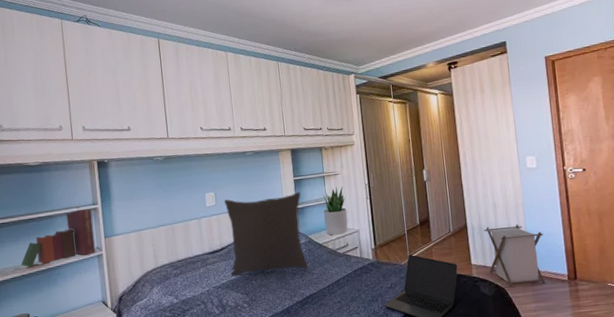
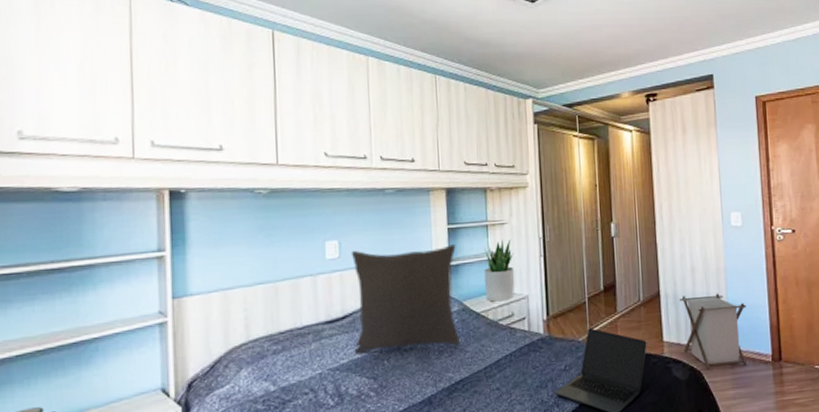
books: present [20,229,76,267] -> none [34,285,126,339]
book: present [65,206,96,256] -> none [112,252,158,324]

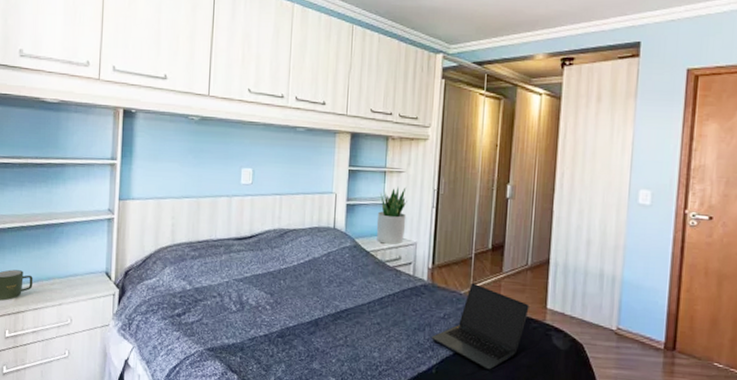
pillow: present [351,244,460,354] -> none [256,179,354,278]
laundry basket: present [679,293,748,369] -> none [567,267,643,349]

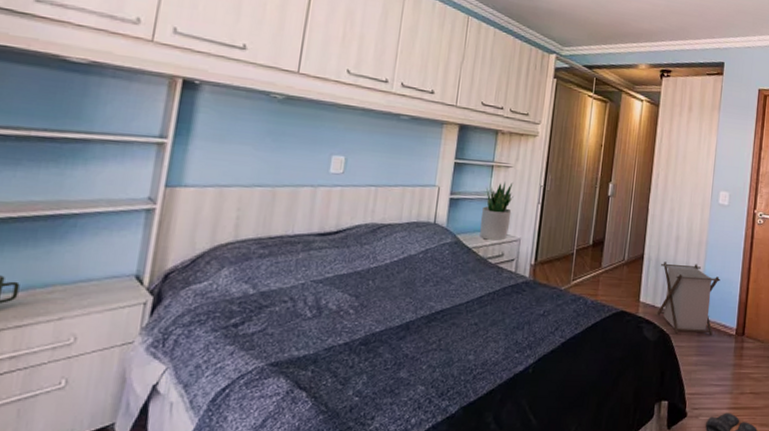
laptop: present [432,282,529,371] -> none [530,278,624,367]
laundry basket: none [567,267,643,349] -> present [656,262,721,336]

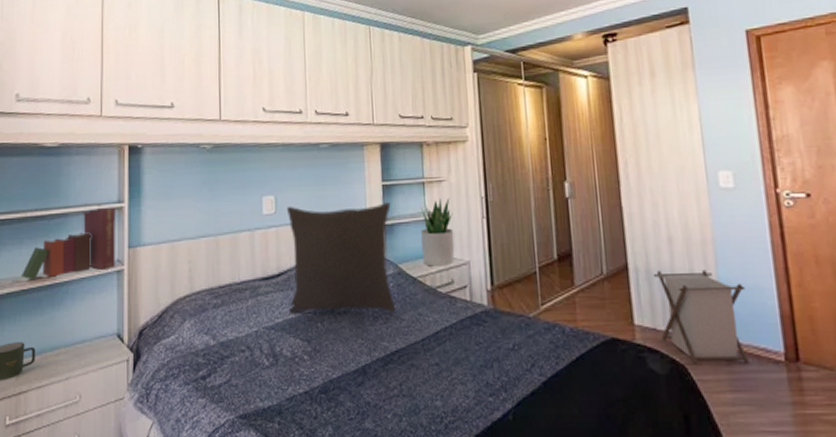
books: none [10,163,118,208] -> present [20,232,91,280]
book: none [105,132,157,208] -> present [82,203,117,271]
pillow: none [341,168,460,276] -> present [286,202,395,314]

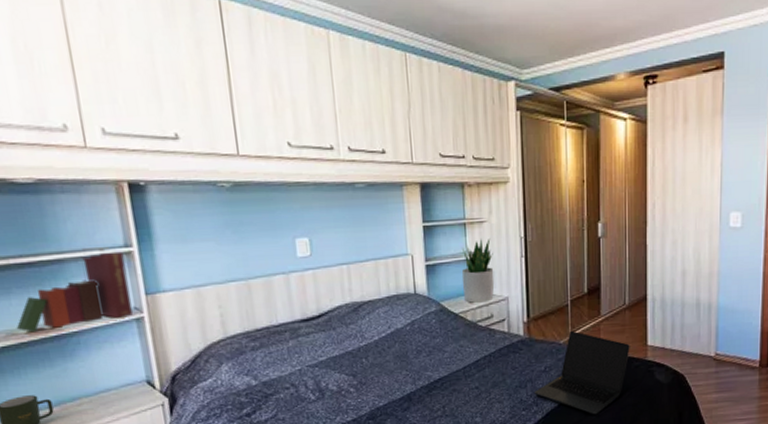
pillow: present [286,202,395,314] -> none [322,243,438,352]
laptop: none [502,302,614,411] -> present [534,330,630,416]
laundry basket: present [653,270,750,365] -> none [666,298,738,373]

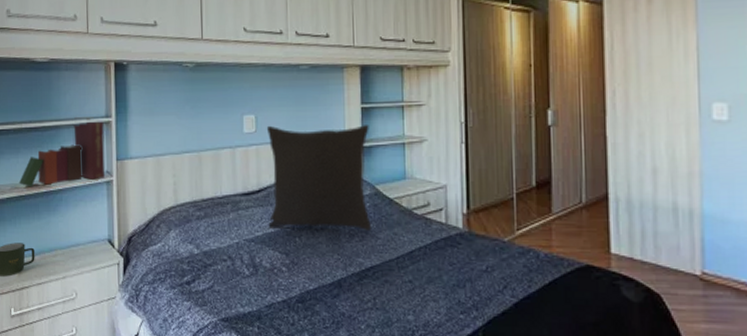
pillow: none [322,243,438,352] -> present [266,125,371,231]
planter: present [461,239,495,303] -> none [398,122,432,189]
laptop: present [534,330,630,416] -> none [474,227,589,332]

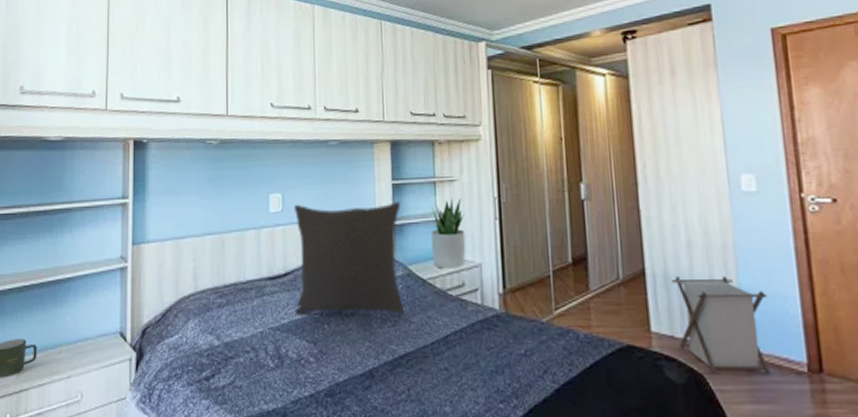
books: present [18,144,82,187] -> none [23,228,94,276]
book: present [72,117,106,181] -> none [85,198,121,268]
planter: none [398,122,432,189] -> present [430,198,466,268]
laundry basket: none [633,202,730,297] -> present [671,276,772,375]

